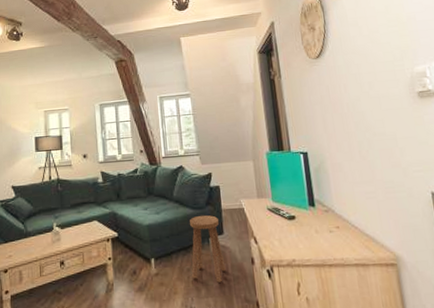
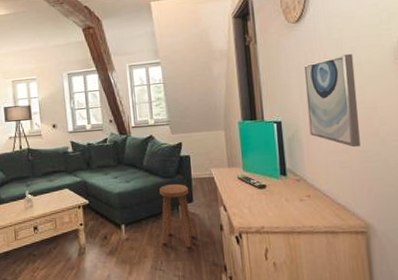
wall art: none [326,87,384,178] -> present [303,53,360,148]

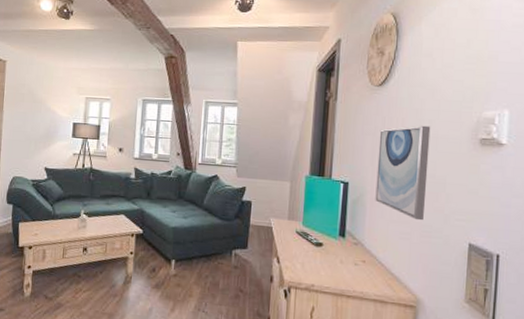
stool: present [159,184,195,248] -> none [209,227,245,293]

